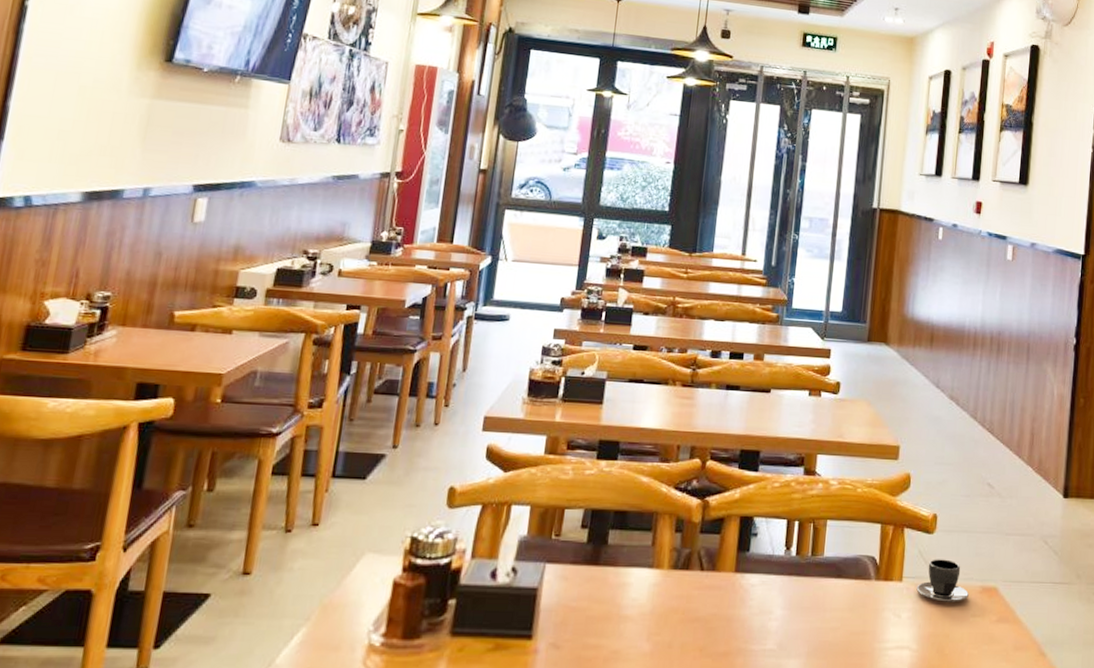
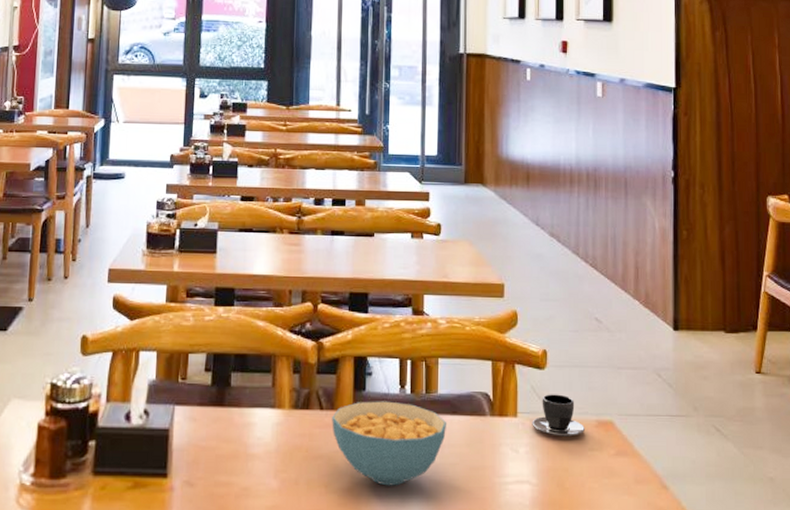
cereal bowl: none [711,562,830,651] -> present [332,401,446,486]

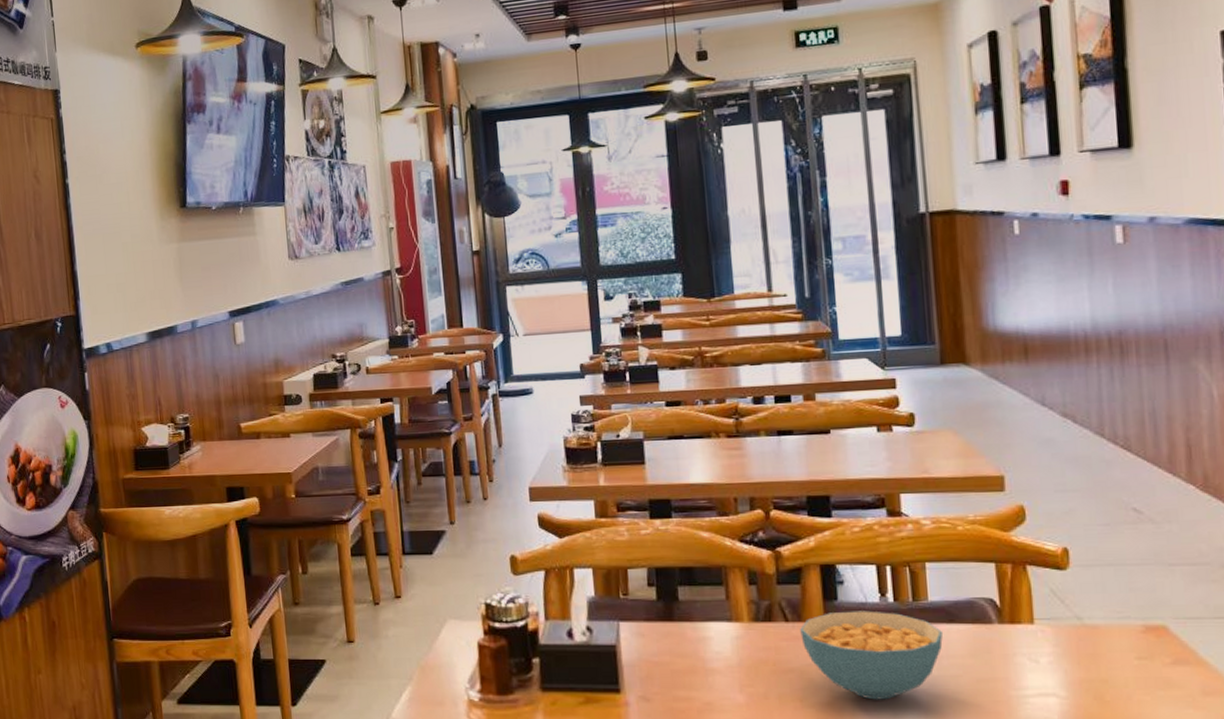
teacup: present [532,394,585,437] -> none [1054,597,1127,644]

